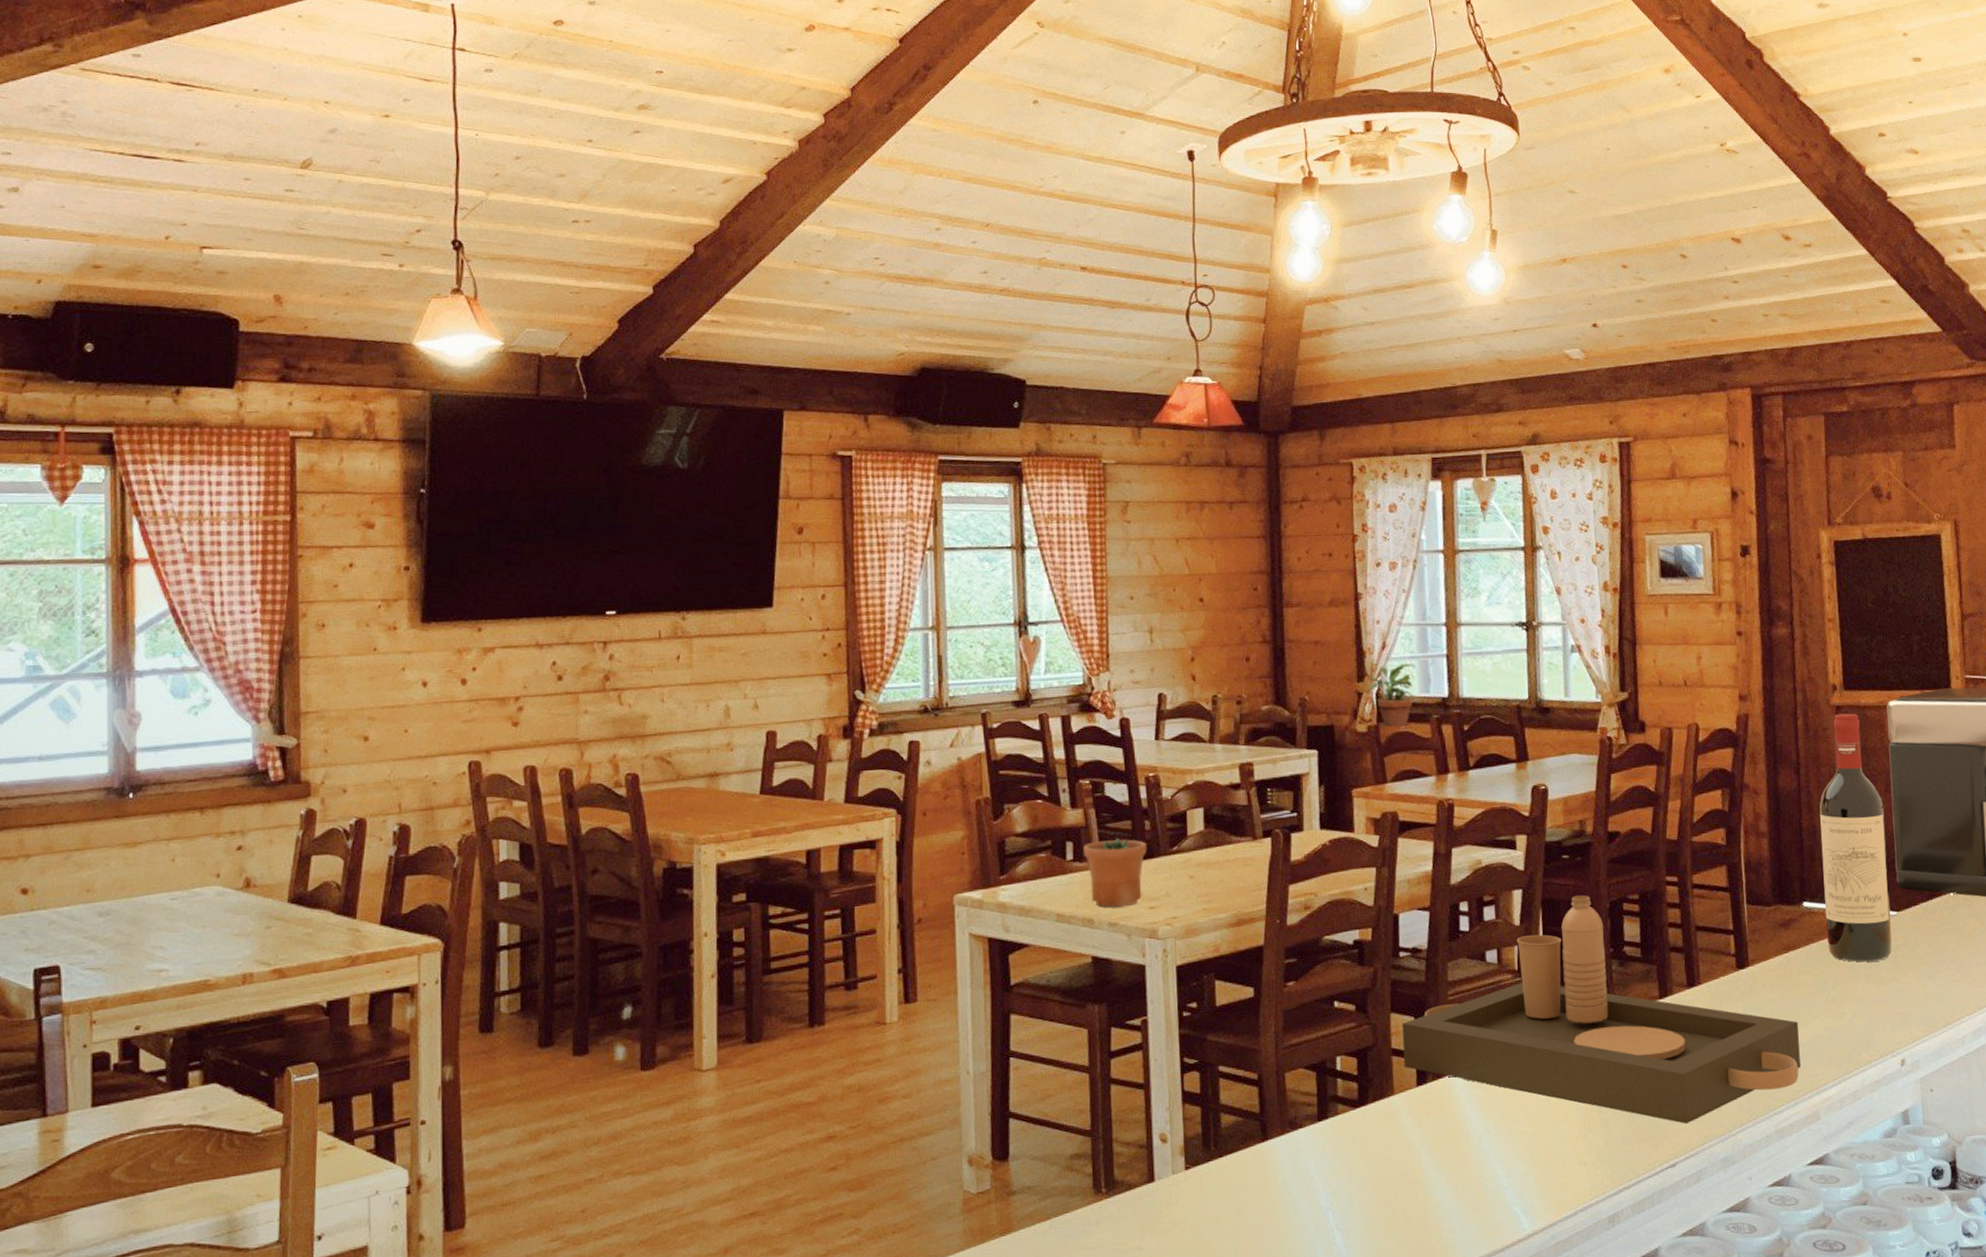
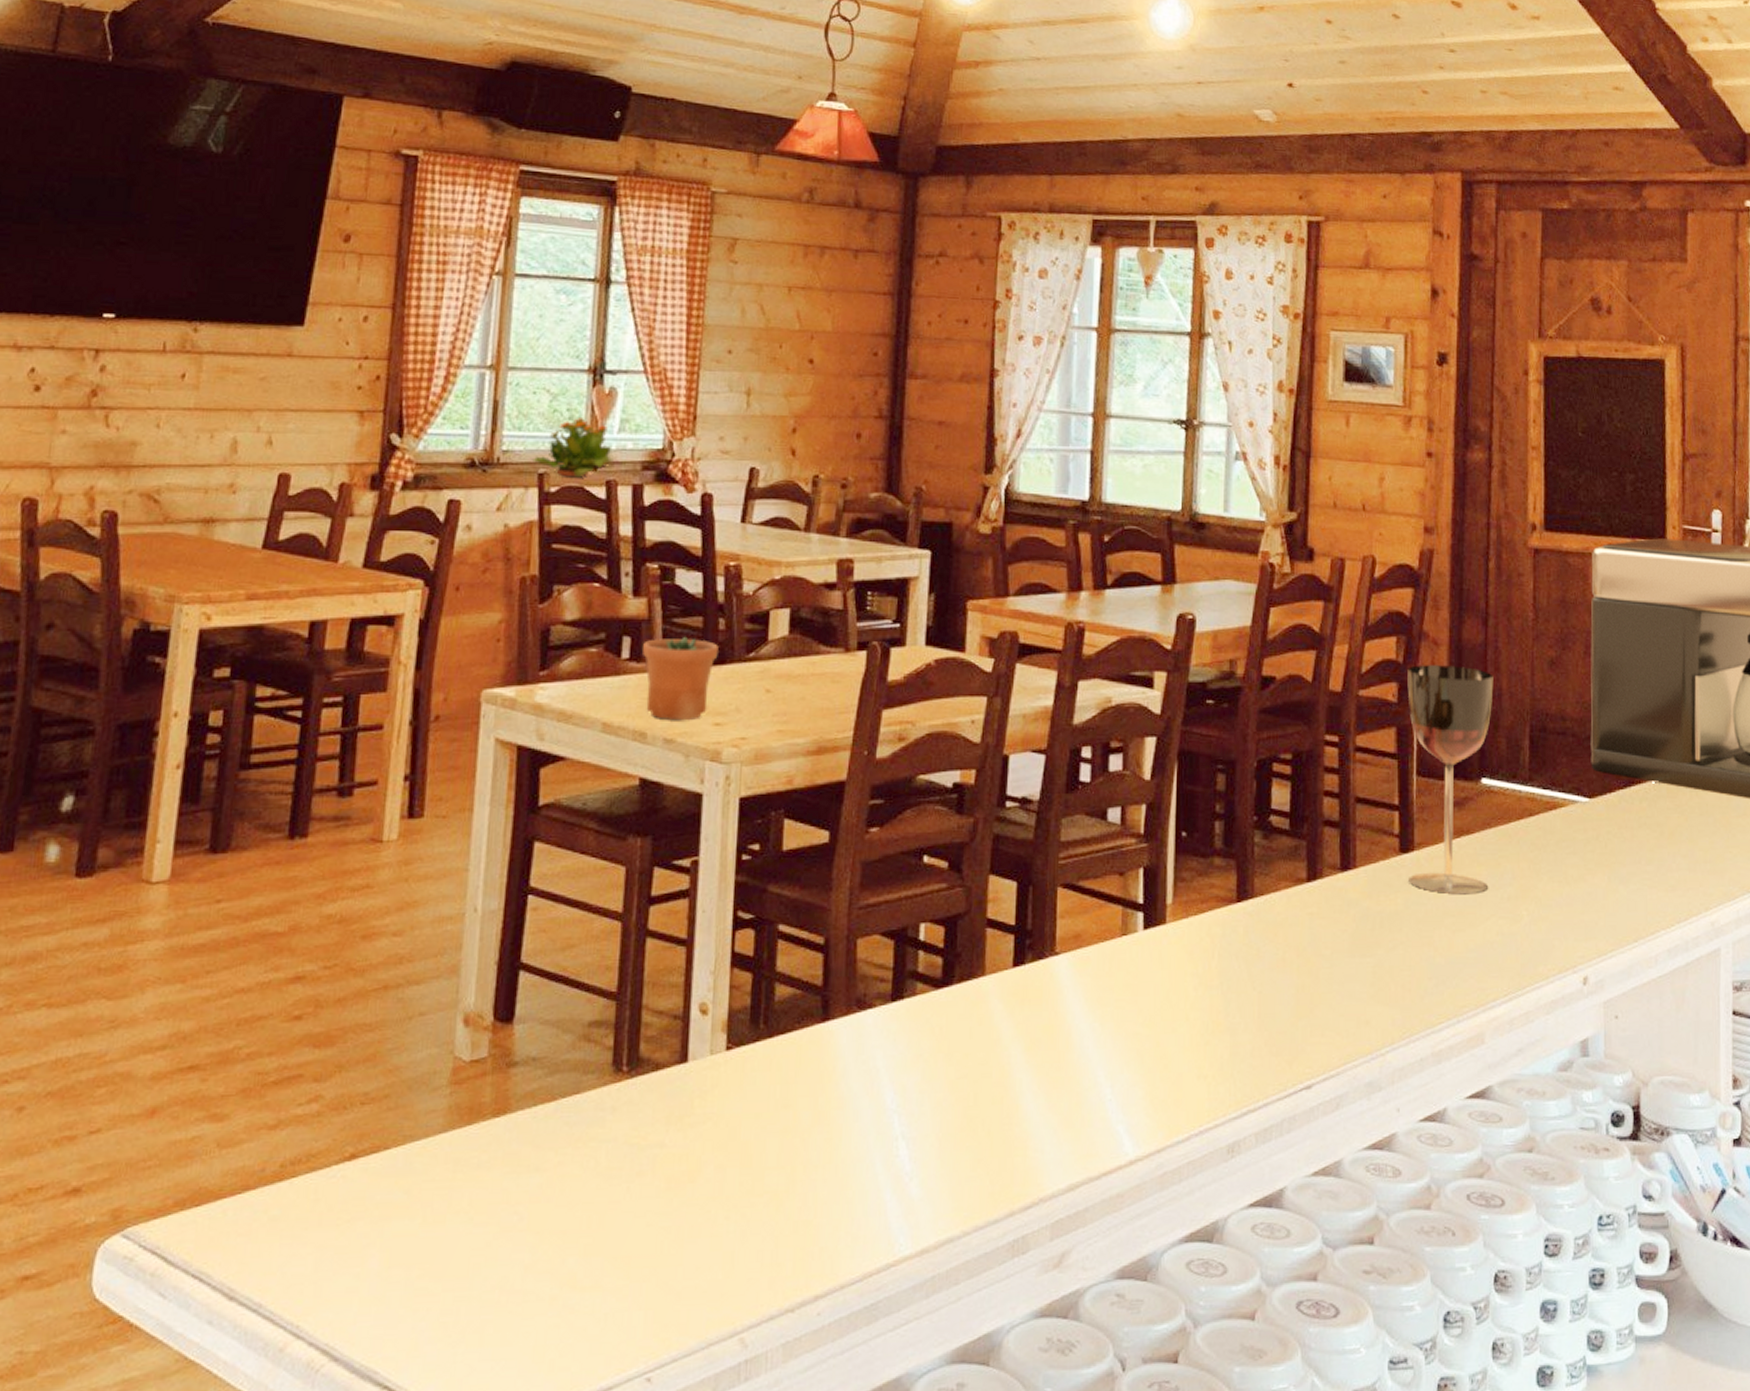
potted flower: none [974,664,1043,715] -> present [531,418,613,478]
potted plant: present [1368,663,1415,728] -> none [996,456,1051,532]
serving tray: present [1401,895,1801,1125] -> none [999,750,1467,1038]
wineglass: none [1733,810,1815,1000] -> present [1407,665,1493,895]
wine bottle: present [1819,713,1892,963] -> none [1506,558,1583,856]

